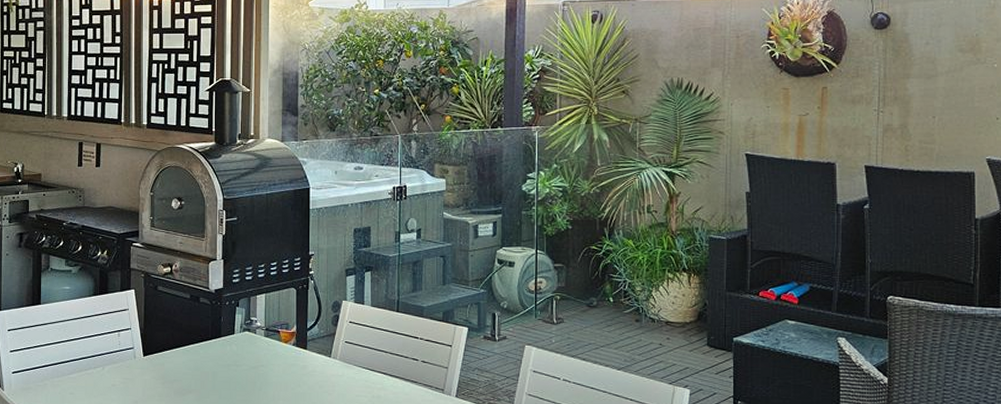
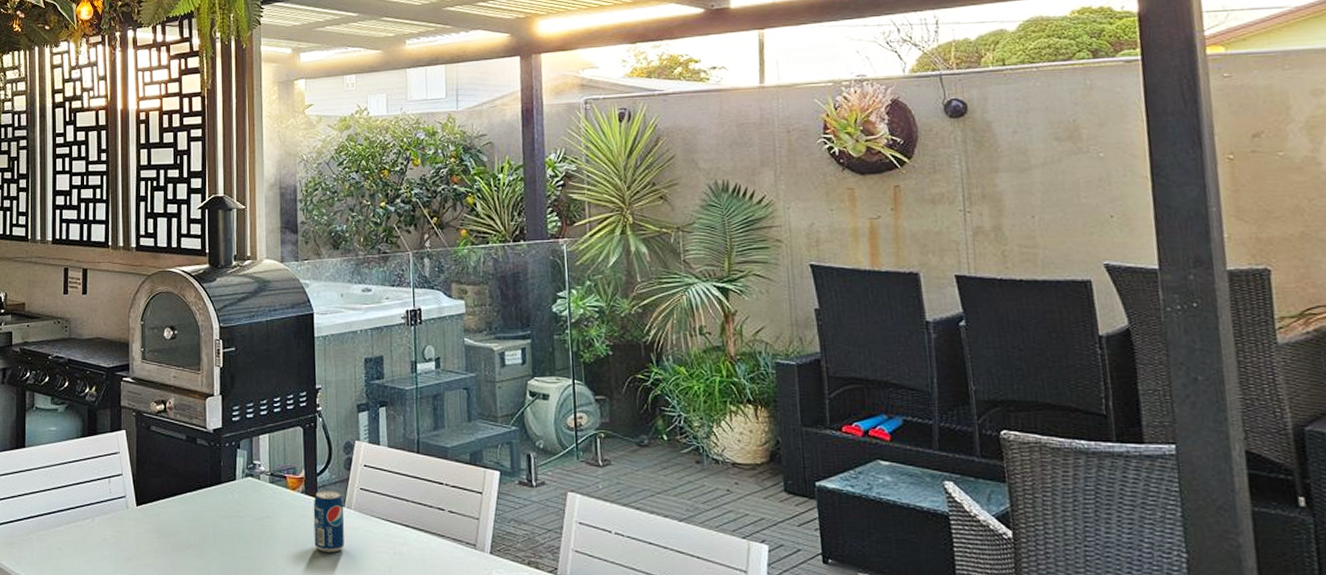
beverage can: none [303,343,330,396] -> present [313,490,344,553]

